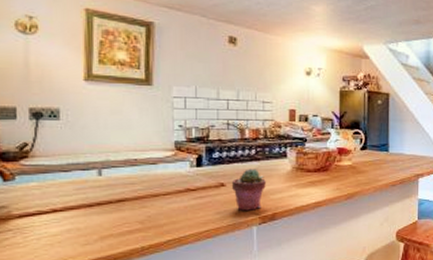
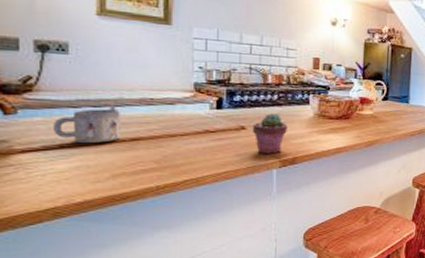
mug: none [47,172,107,207] -> present [54,109,120,144]

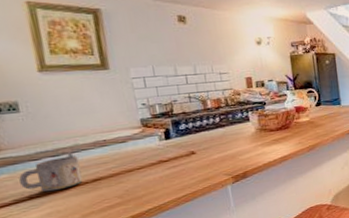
potted succulent: present [253,113,287,154] -> none [202,134,234,174]

